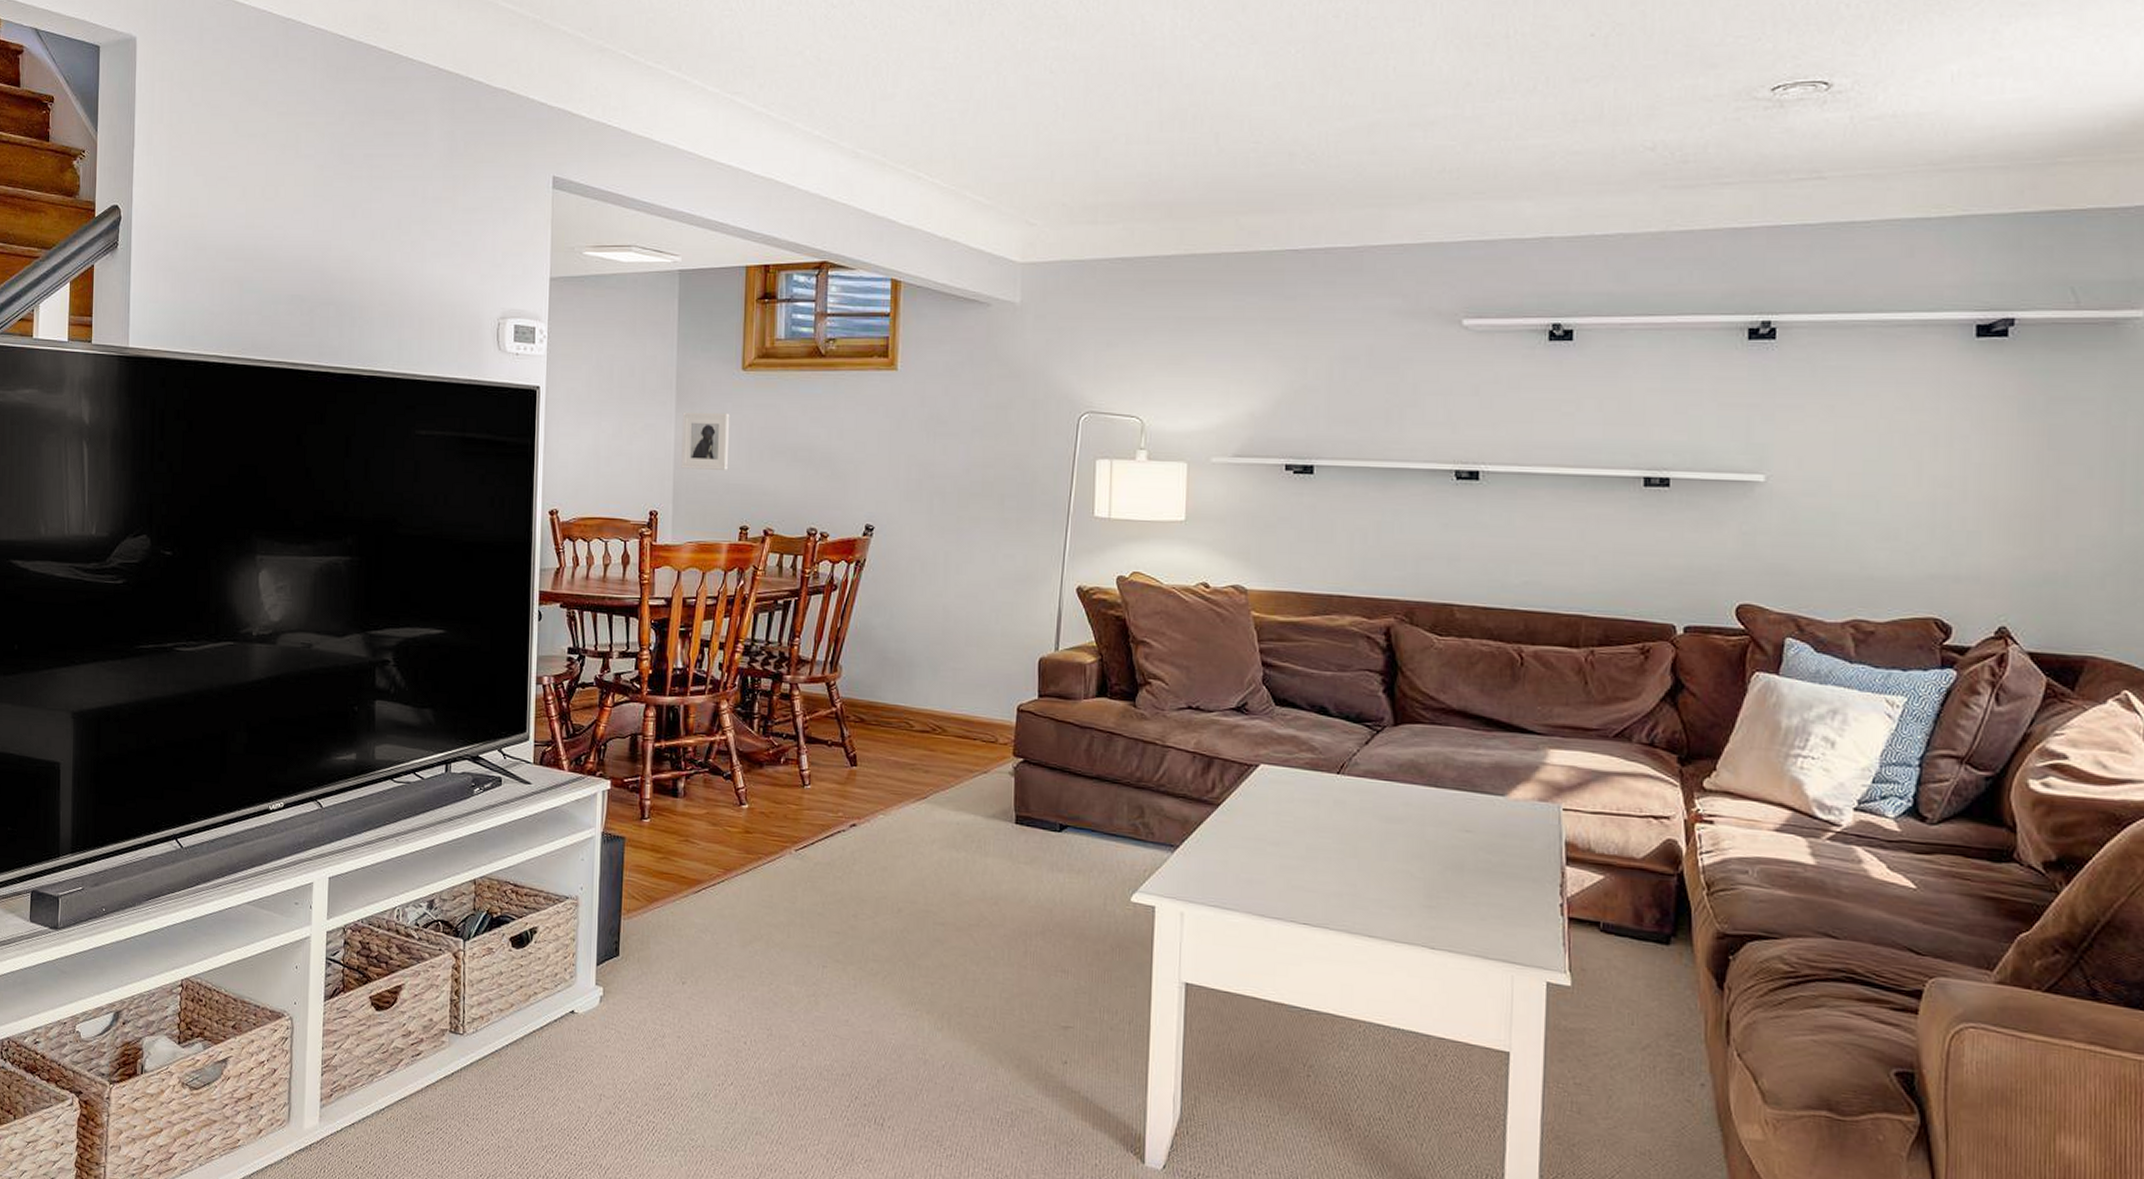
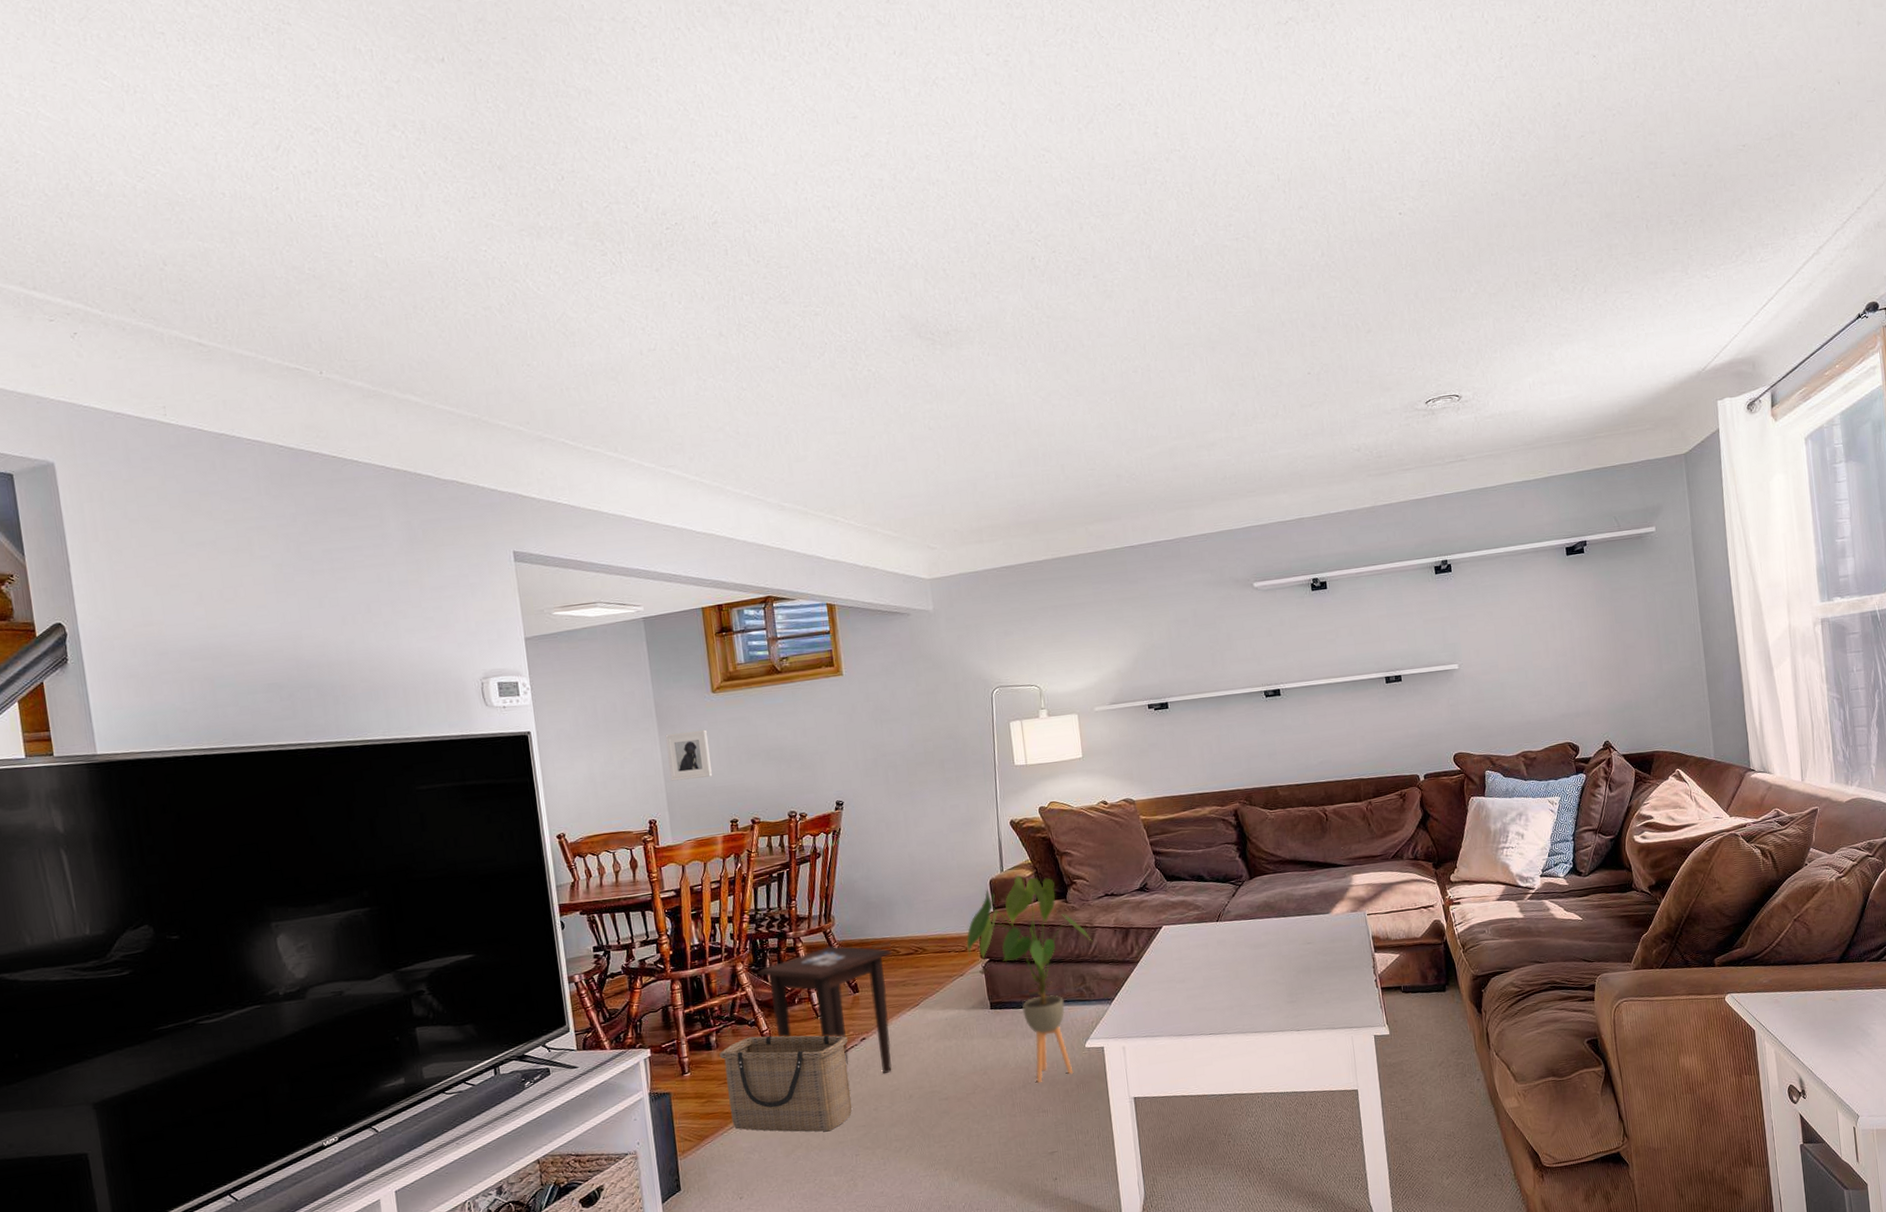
basket: none [686,792,835,929] -> present [719,1035,852,1132]
side table: none [742,702,905,875] -> present [757,945,893,1074]
house plant: none [997,658,1162,934] -> present [966,874,1093,1084]

